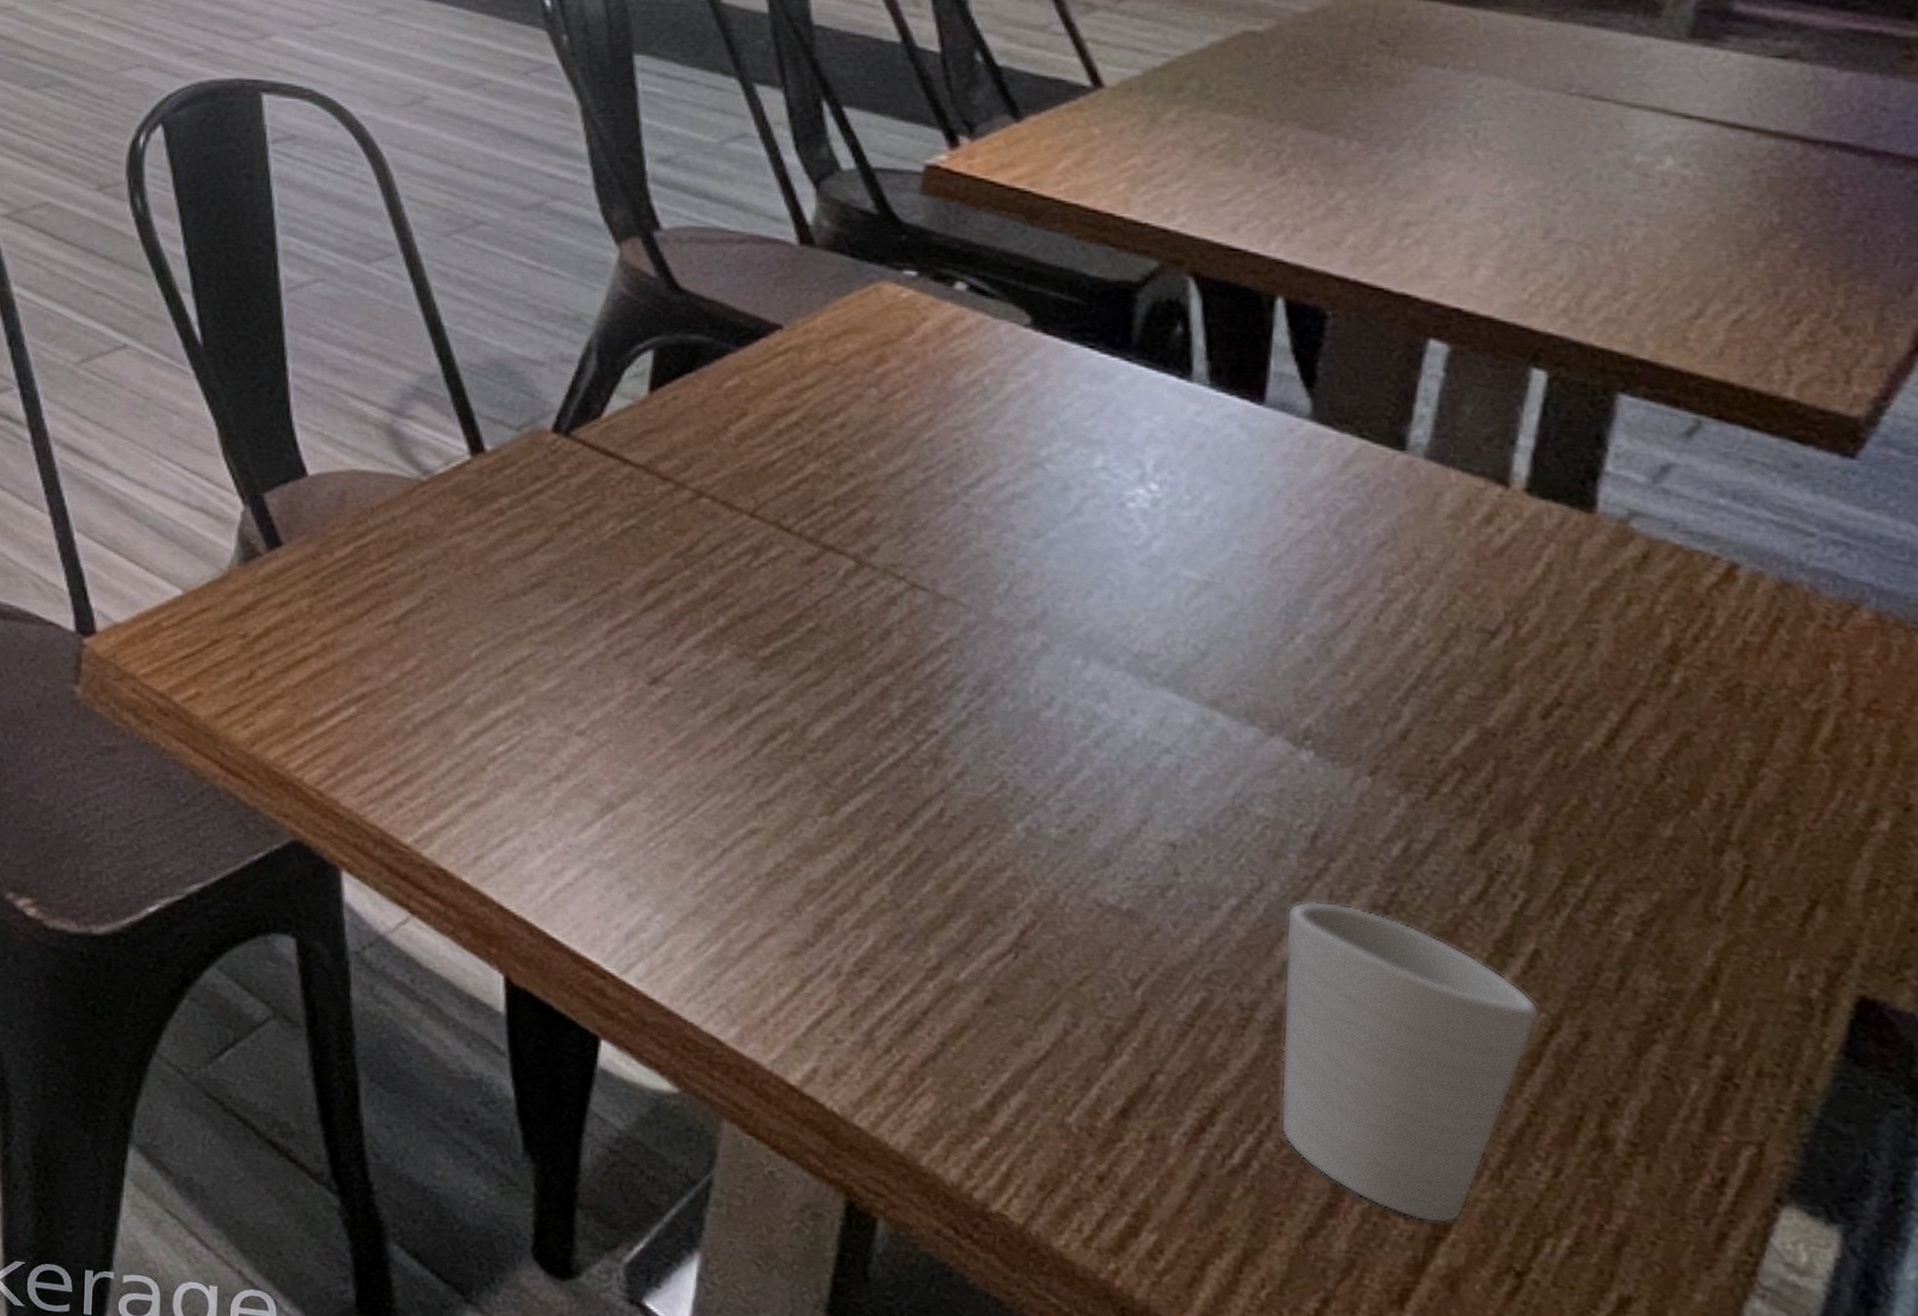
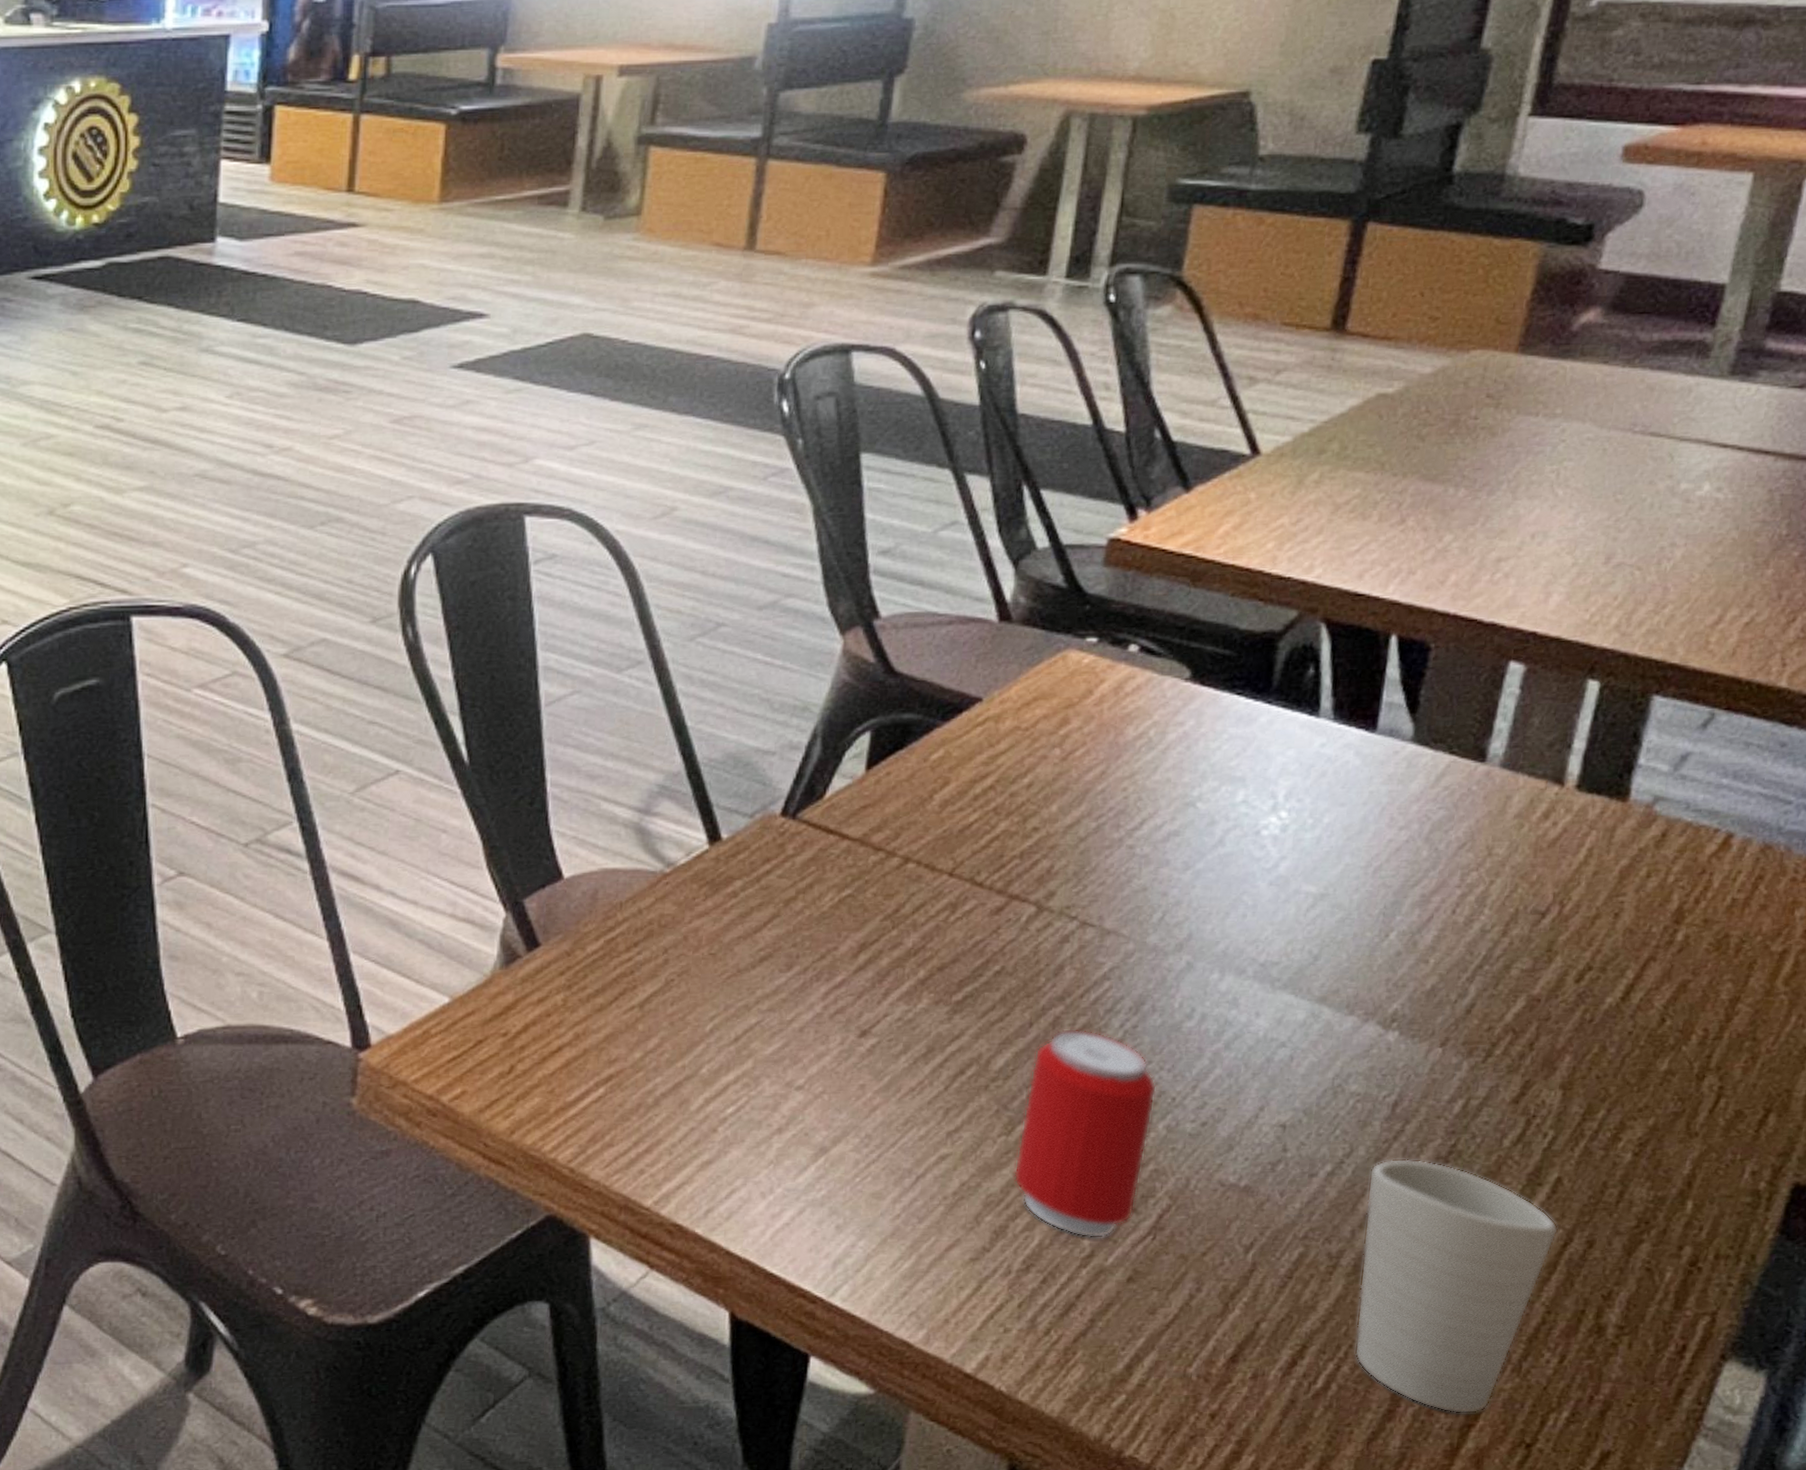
beverage can: none [839,701,1012,948] -> present [1013,1028,1157,1238]

